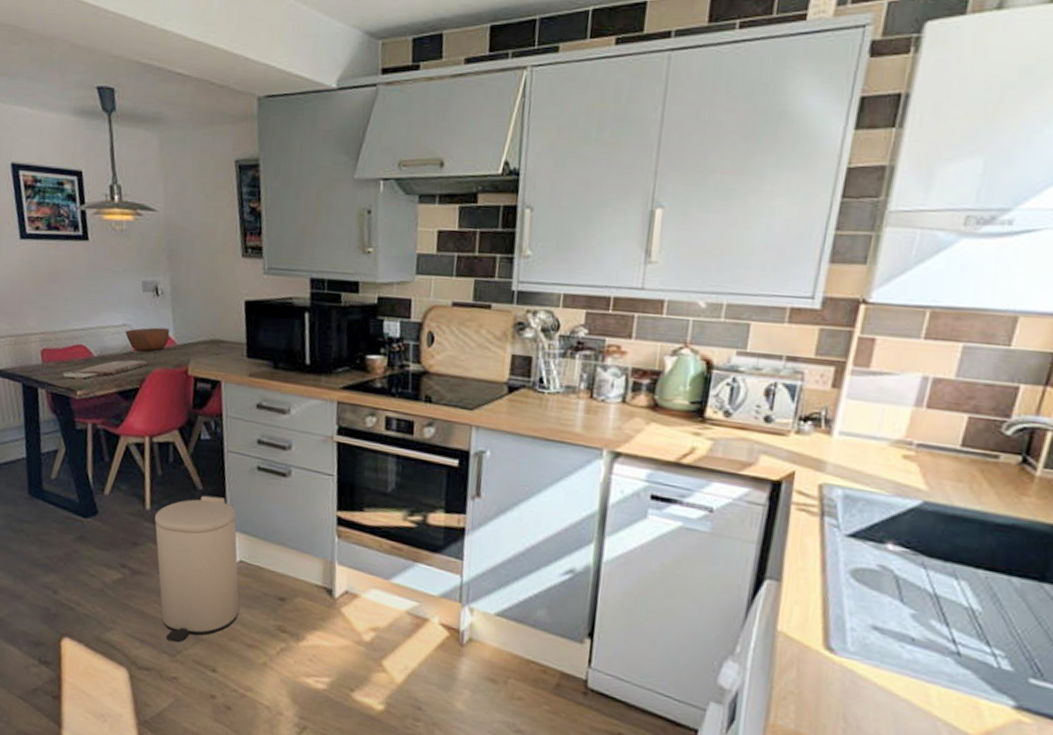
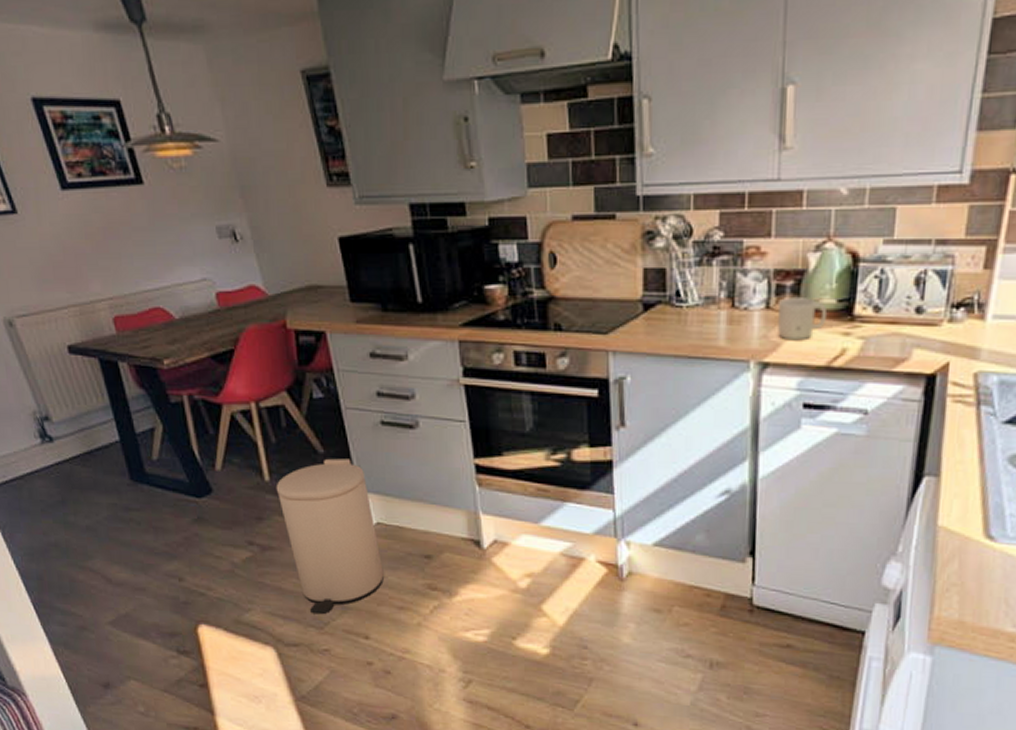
placemat: present [62,359,148,379] -> none [142,318,239,347]
bowl: present [125,327,170,352] -> none [207,278,259,308]
mug: none [631,394,680,436] -> present [777,298,828,341]

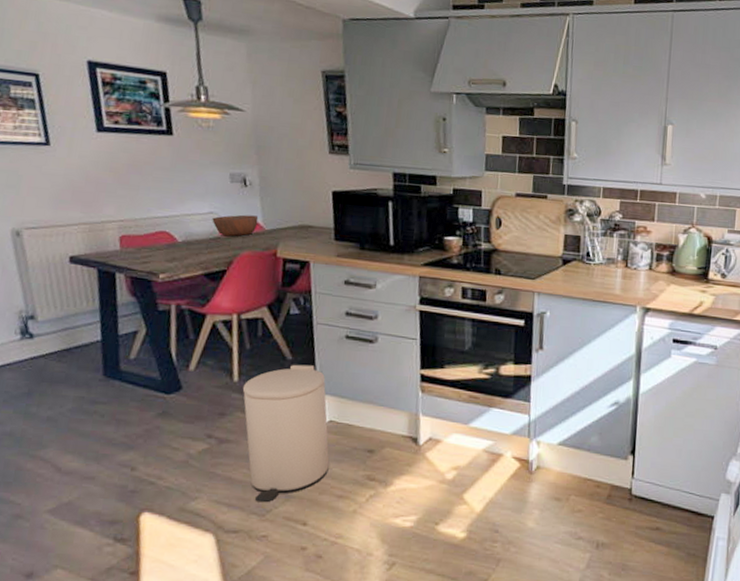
bowl: none [207,278,259,308] -> present [212,214,259,237]
mug: present [777,298,828,341] -> none [657,263,691,294]

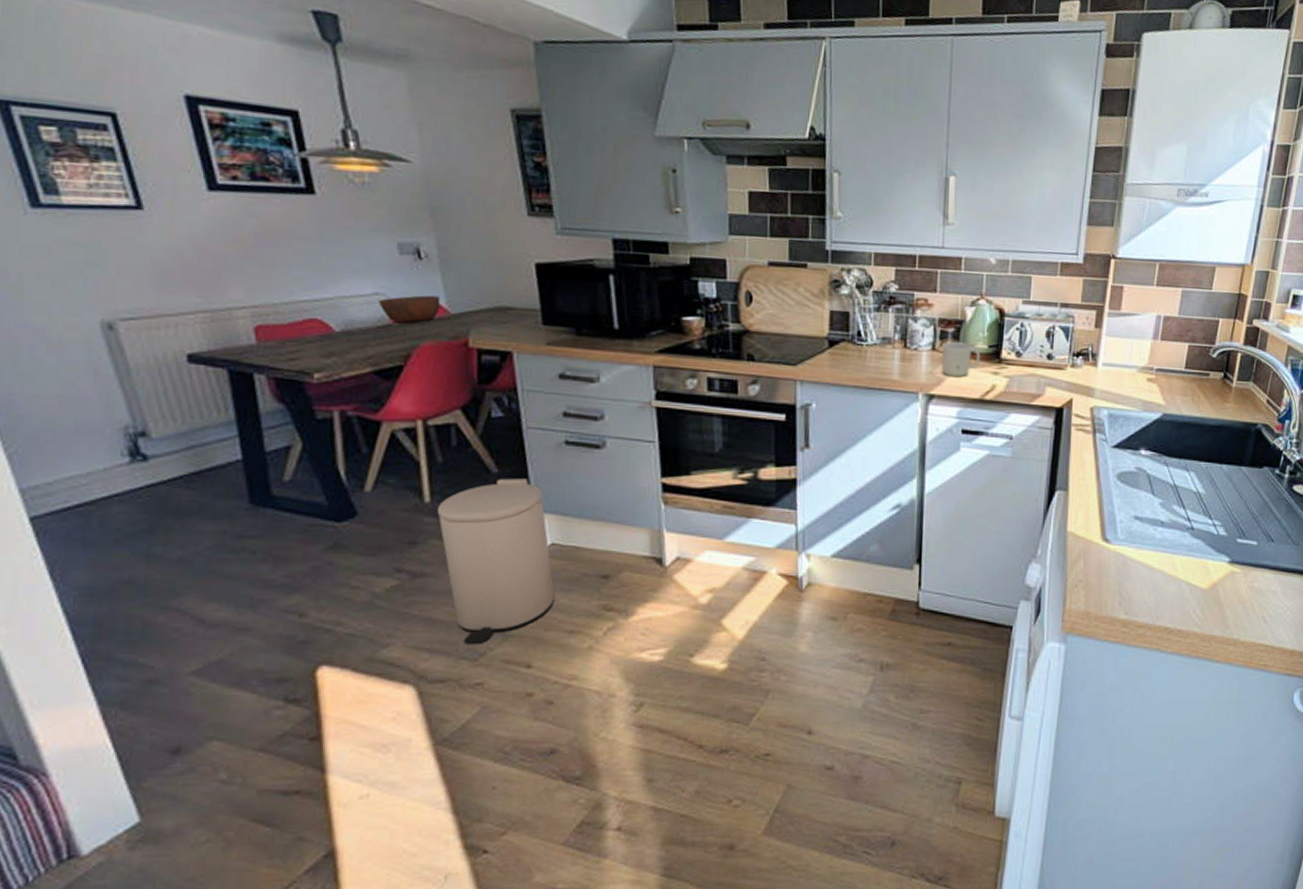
mug: none [657,263,691,294] -> present [941,342,981,378]

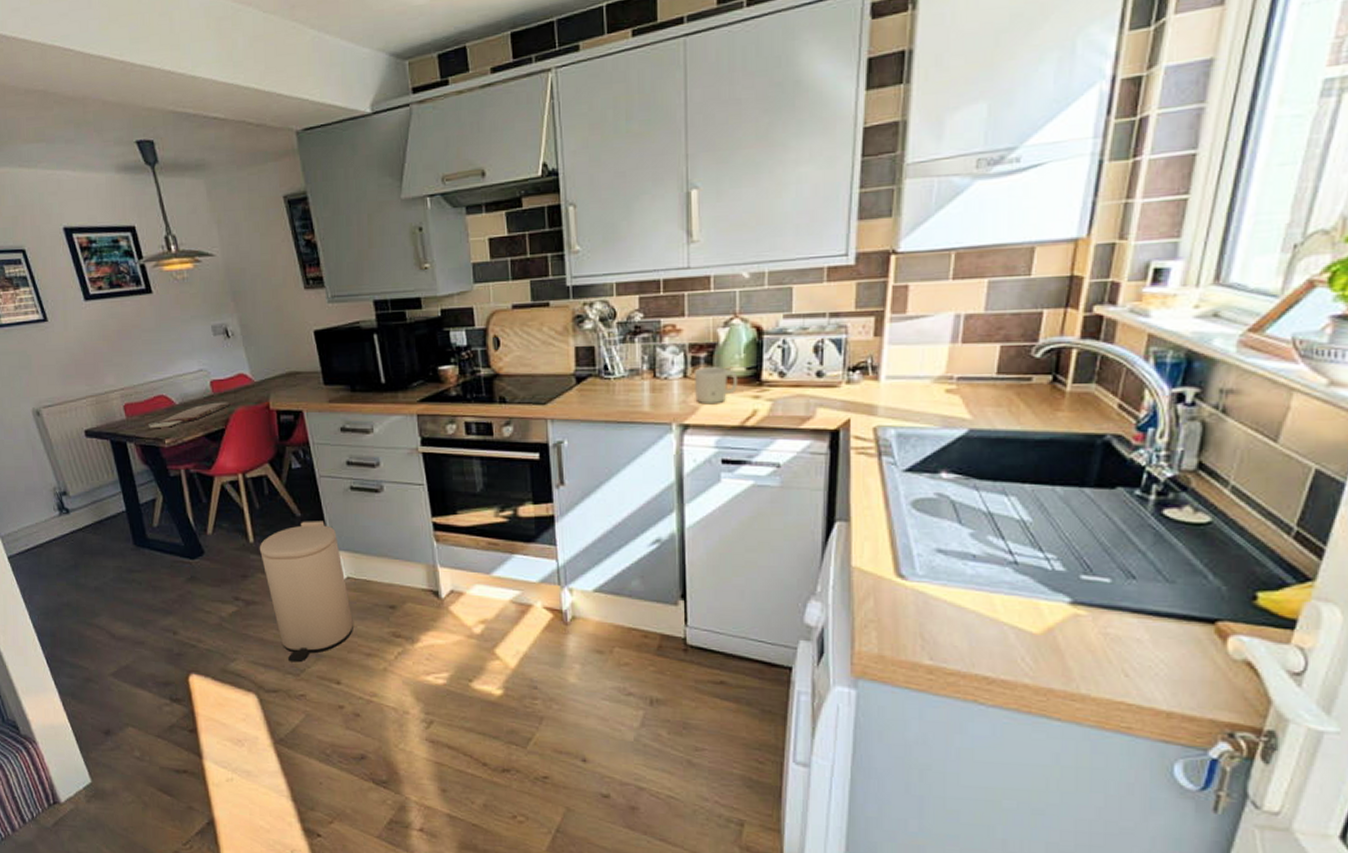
placemat: none [289,333,413,359] -> present [147,402,229,429]
bowl: present [378,295,441,324] -> none [203,368,246,394]

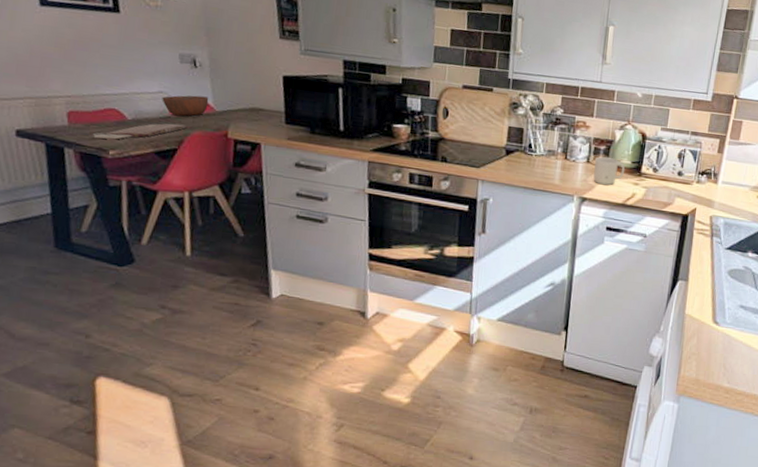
bowl: none [203,368,246,394] -> present [162,95,209,117]
pedal bin: present [259,521,353,663] -> none [195,241,281,370]

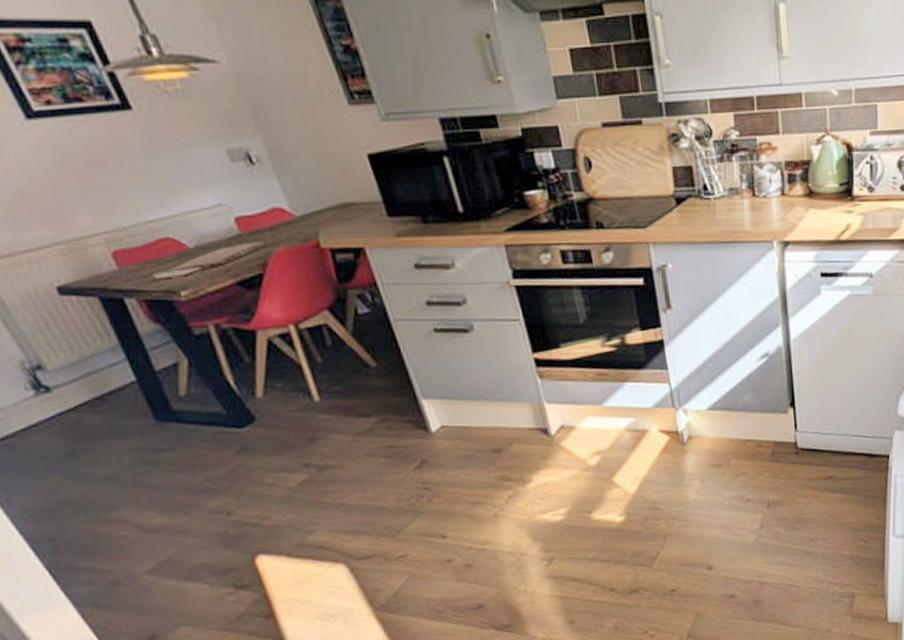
bowl: present [162,95,209,117] -> none [223,200,285,233]
mug: present [593,156,625,186] -> none [790,183,833,221]

